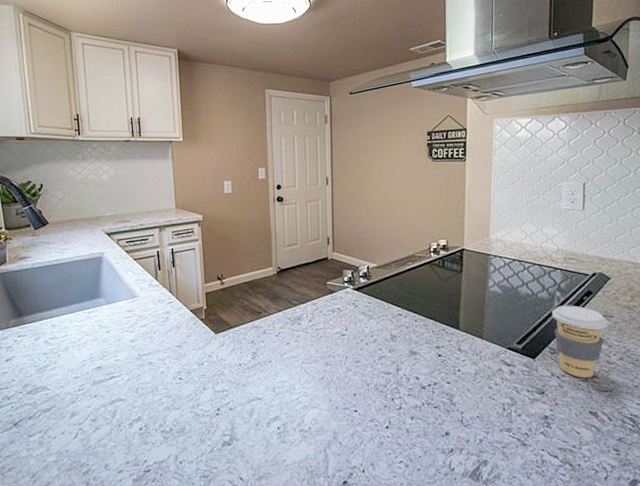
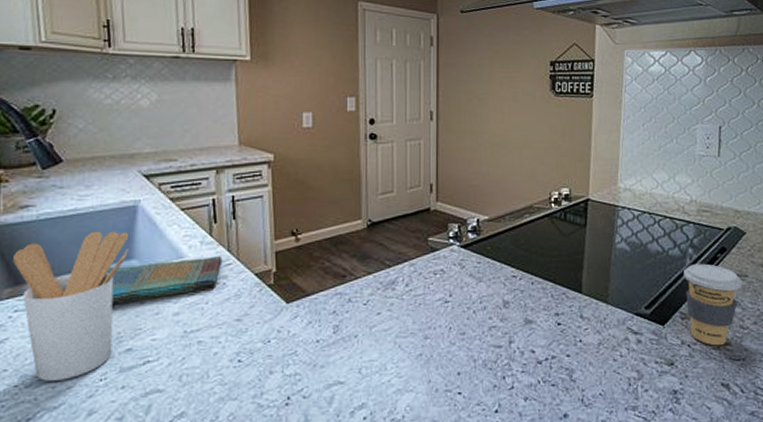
utensil holder: none [17,276,97,389] -> present [13,231,129,381]
dish towel: none [81,296,166,332] -> present [106,256,223,304]

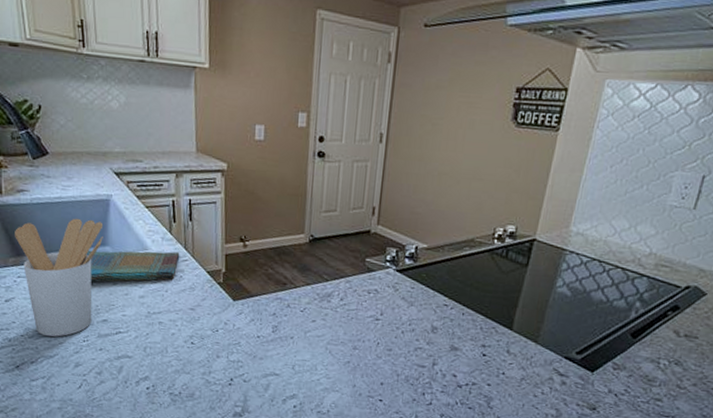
coffee cup: present [684,263,743,346] -> none [620,317,691,401]

